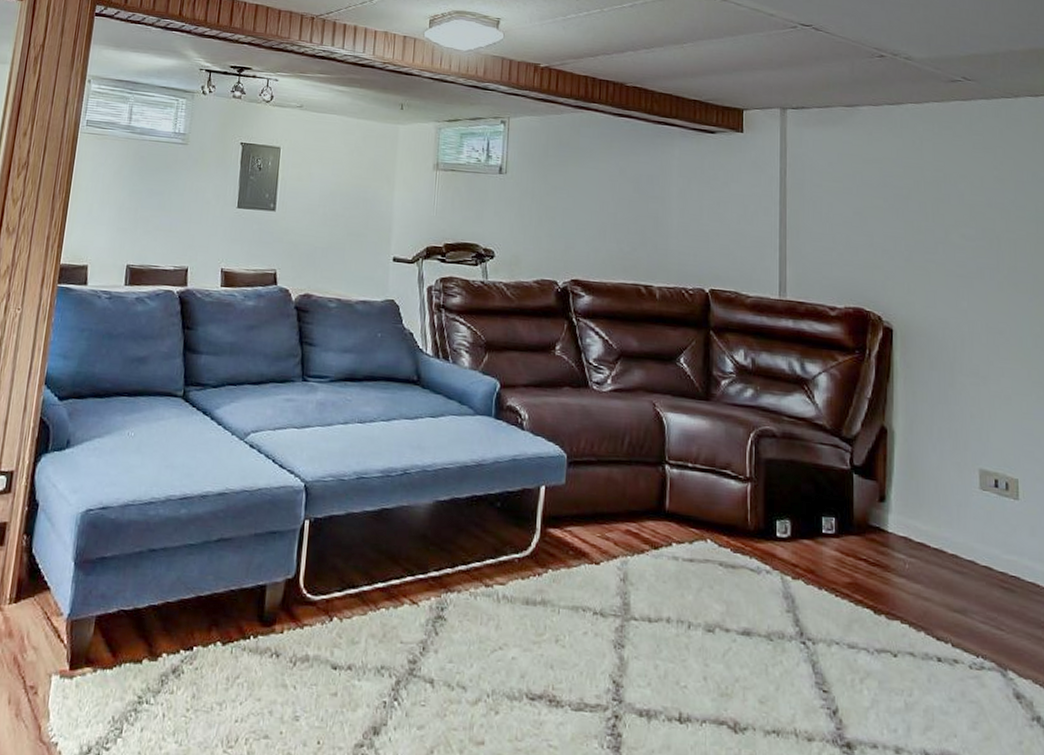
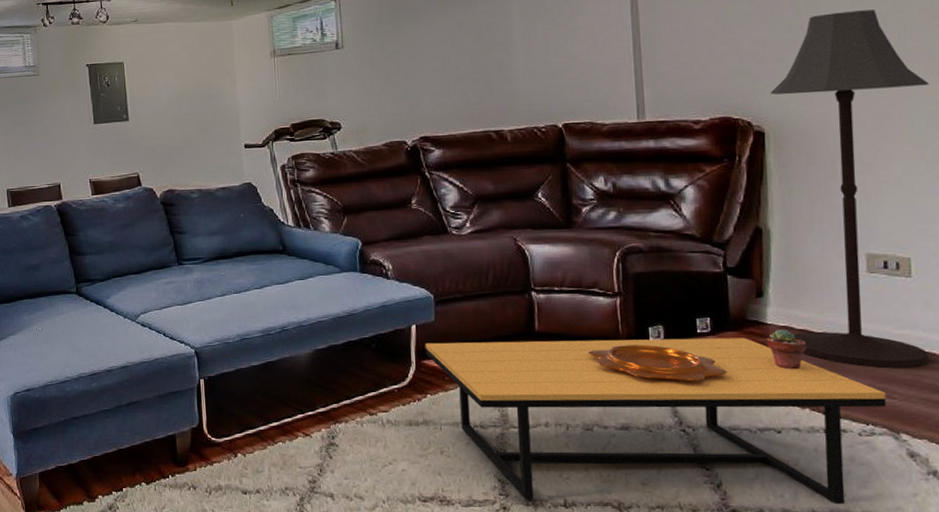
coffee table: none [552,508,995,747] -> present [425,337,887,505]
decorative bowl: none [715,536,848,588] -> present [588,344,727,382]
potted succulent: none [887,538,924,587] -> present [767,328,807,370]
floor lamp: none [899,222,1035,598] -> present [769,9,930,368]

